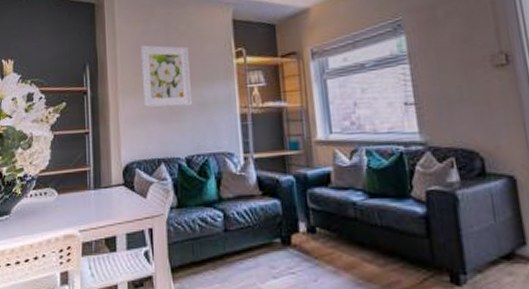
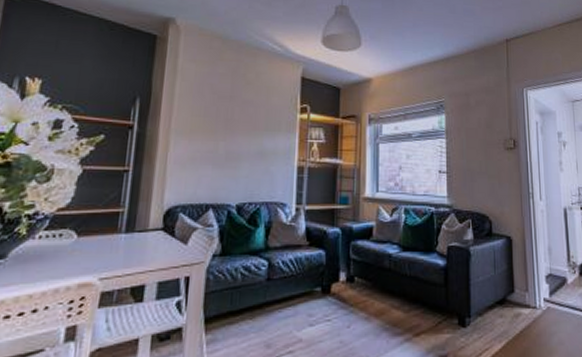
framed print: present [140,45,192,107] -> none [197,87,254,153]

